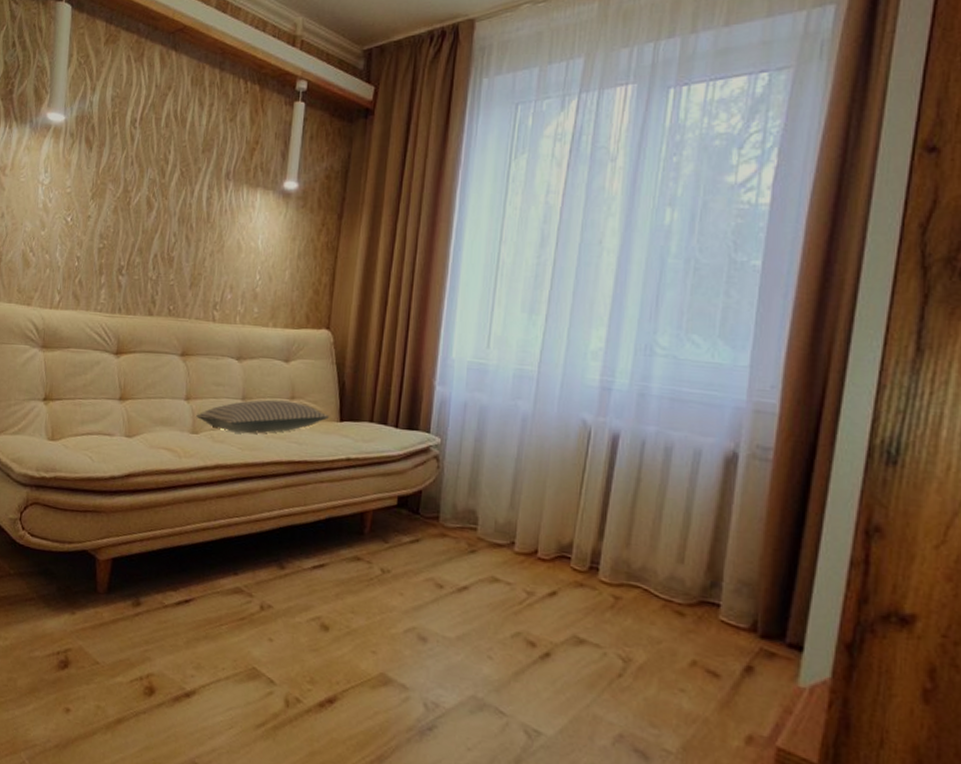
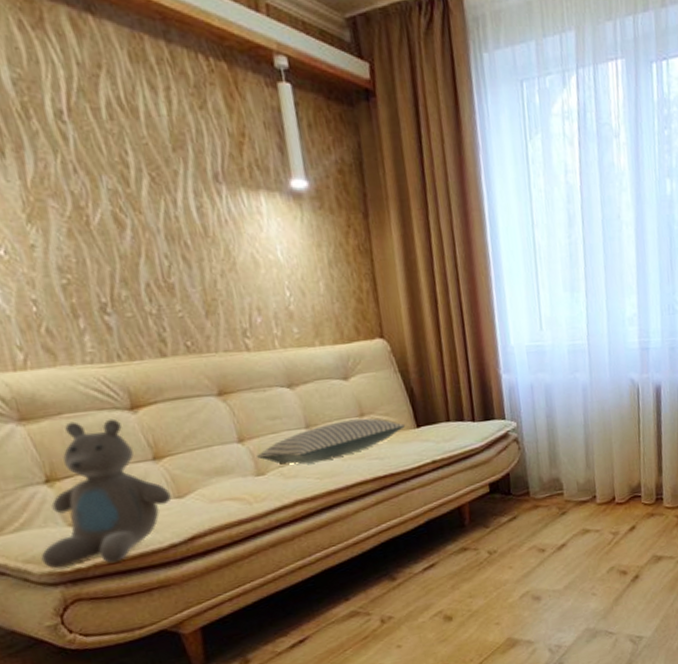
stuffed animal: none [22,355,124,480] -> present [40,418,172,569]

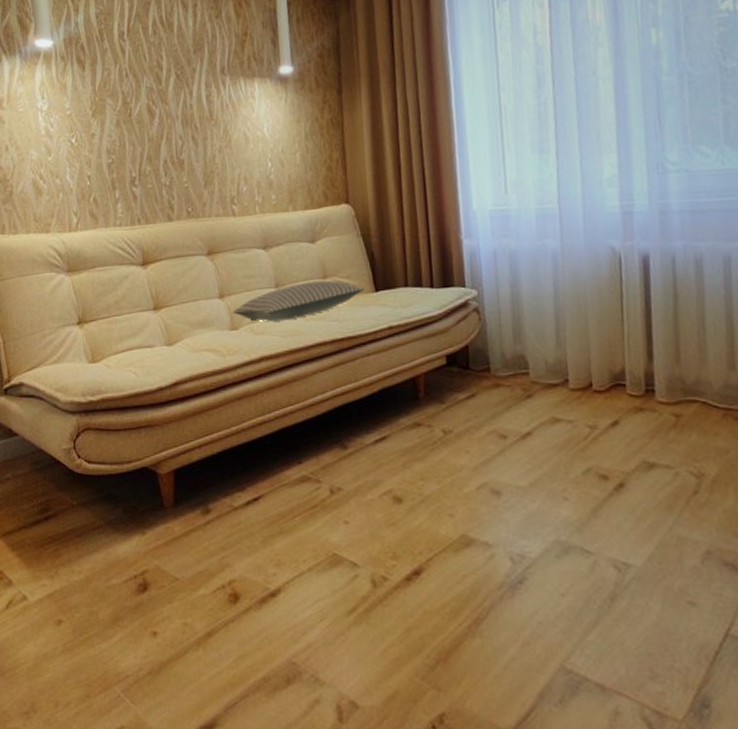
stuffed animal: present [40,418,172,569] -> none [67,272,164,399]

